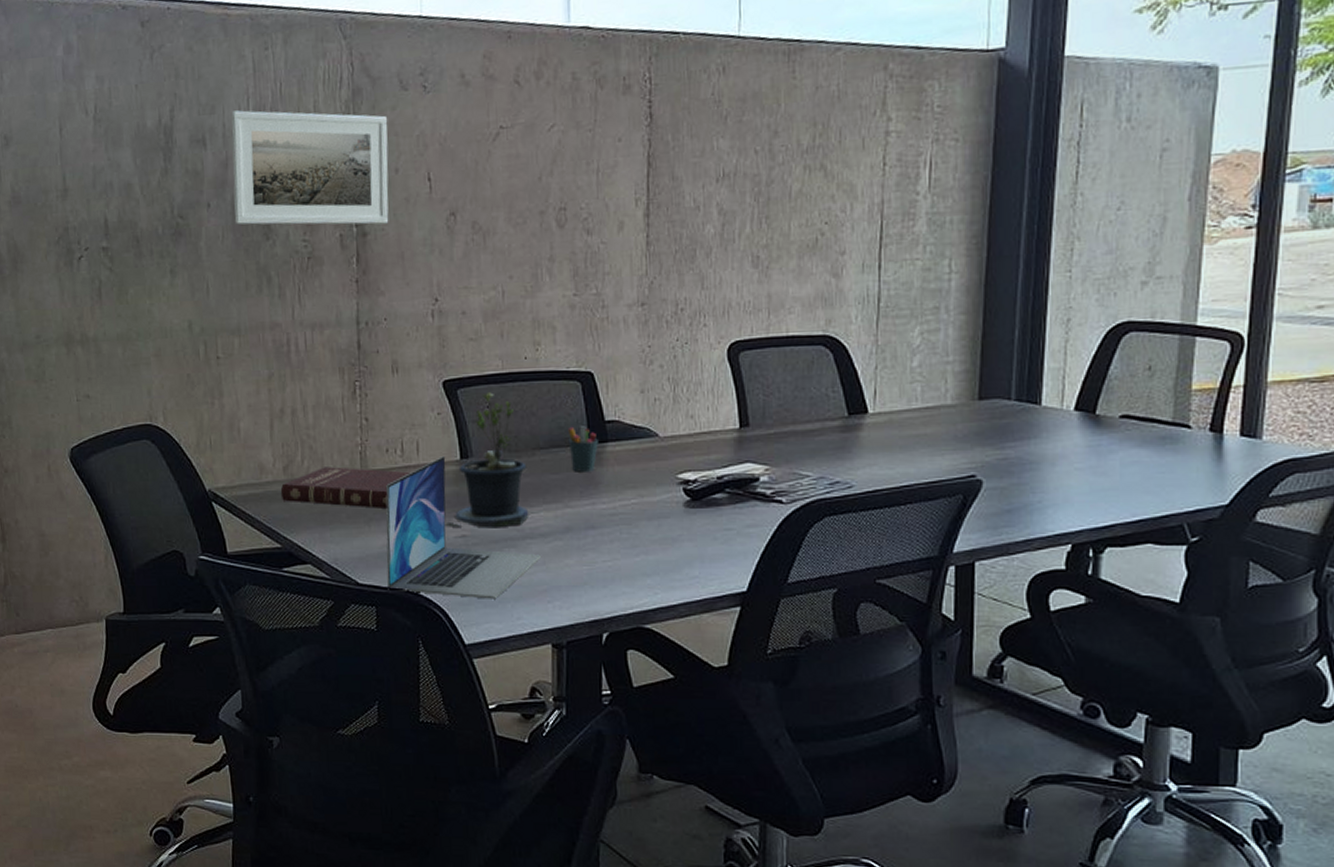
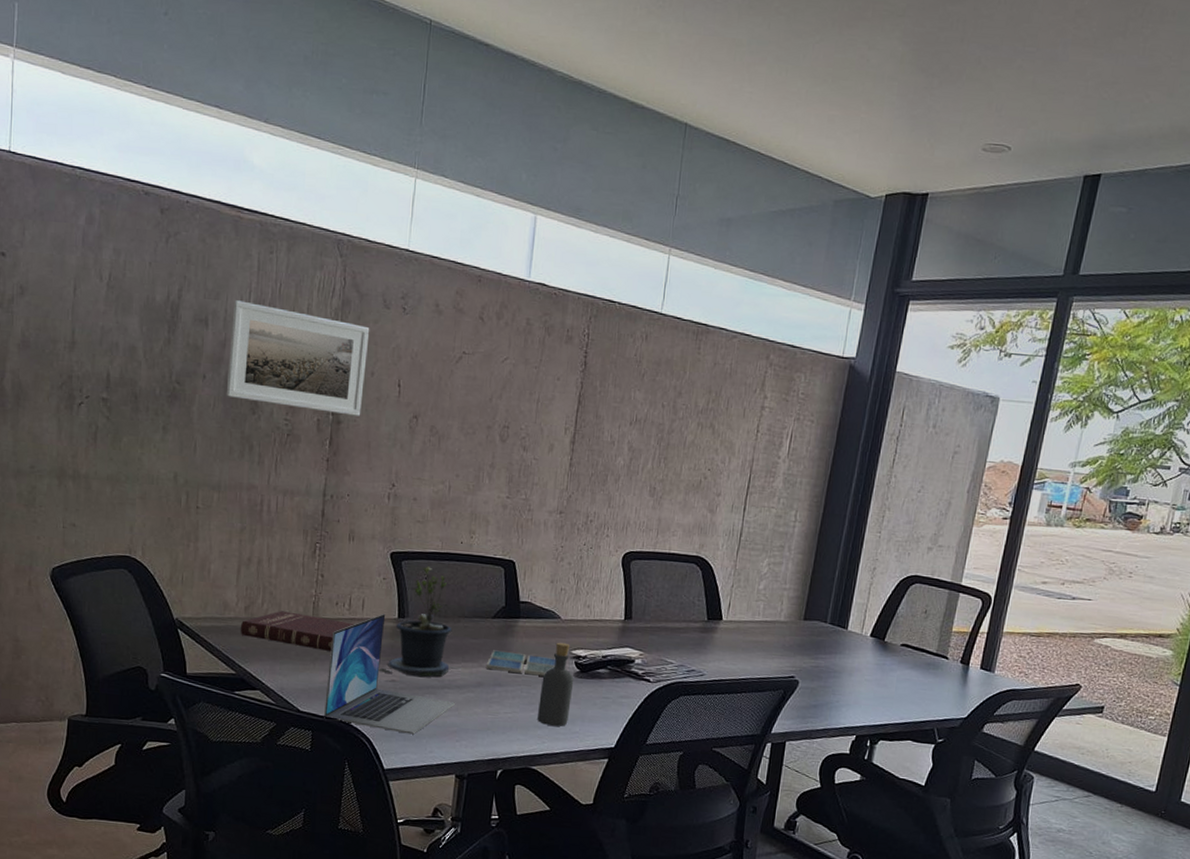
pen holder: present [567,426,598,472] -> none [488,602,512,641]
drink coaster: none [573,485,660,511] -> present [485,650,557,676]
bottle: none [644,465,685,571] -> present [537,642,574,726]

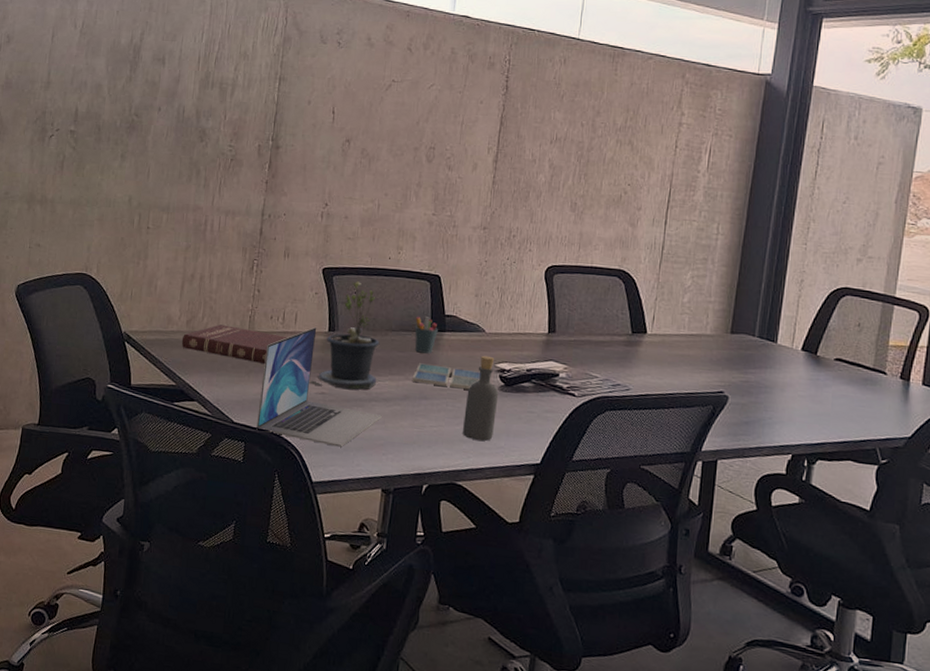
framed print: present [226,300,370,416] -> none [178,41,308,141]
pen holder: none [488,602,512,641] -> present [414,316,438,354]

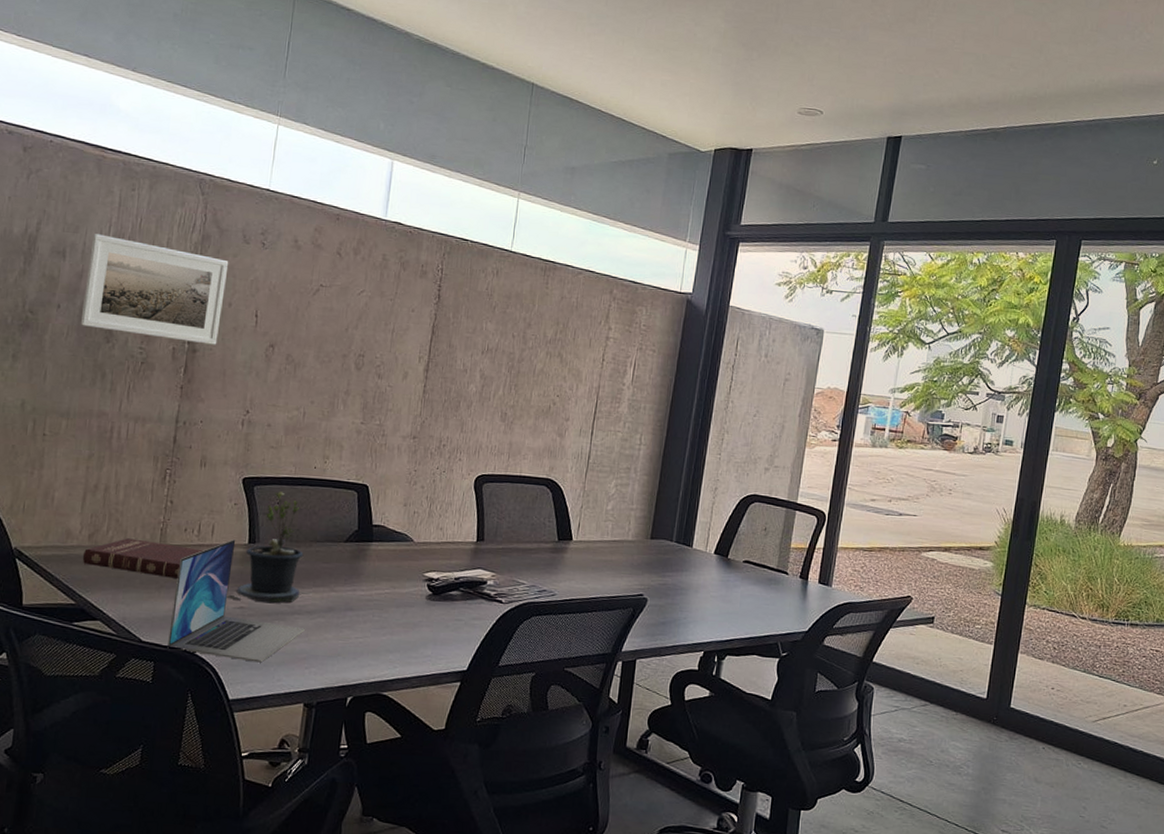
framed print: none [178,41,308,141] -> present [80,234,229,345]
drink coaster: present [412,363,481,390] -> none [337,574,409,600]
pen holder: present [414,316,438,354] -> none [340,526,365,565]
bottle: present [463,355,499,441] -> none [389,565,427,650]

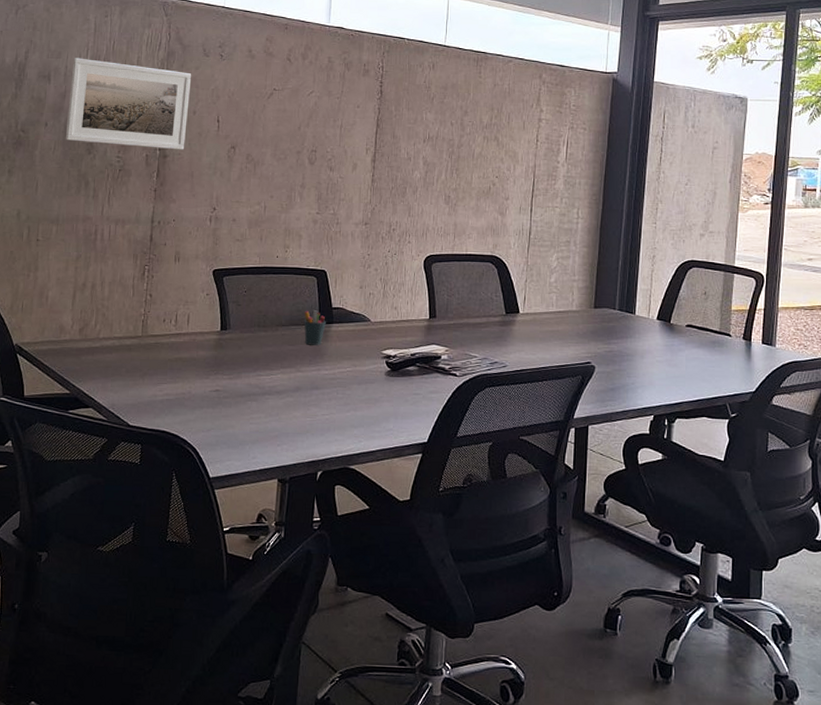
book: present [83,538,203,578] -> none [75,331,181,366]
laptop: present [167,539,305,663] -> none [153,327,275,442]
potted plant: present [226,490,304,604] -> none [203,280,271,386]
pen holder: none [340,526,365,565] -> present [303,310,326,345]

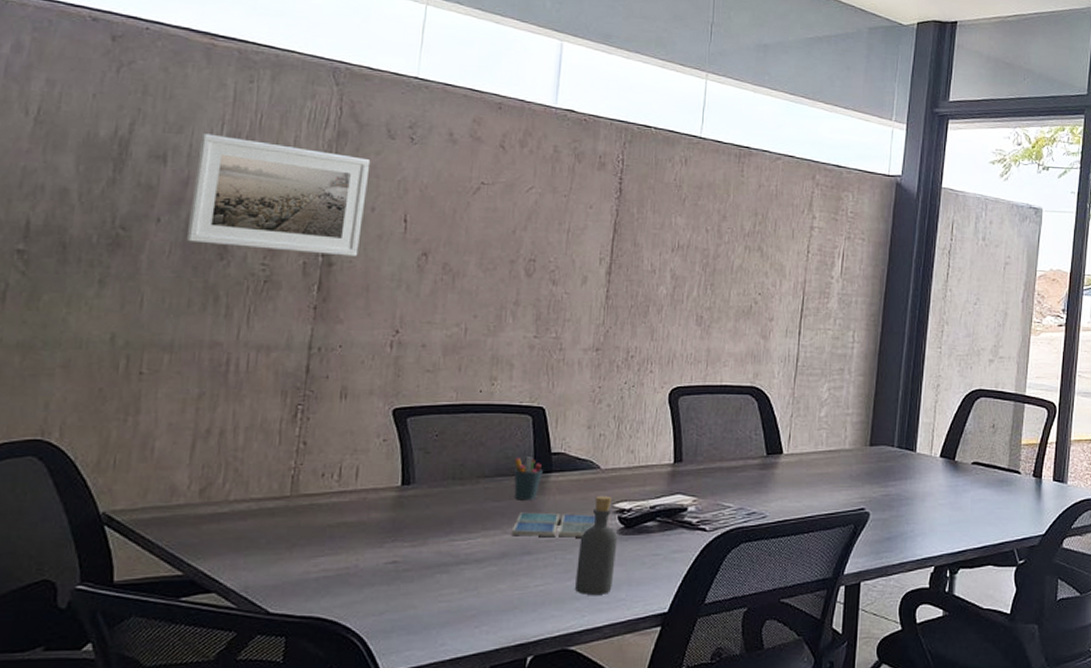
drink coaster: none [303,355,369,377] -> present [511,512,596,538]
bottle: none [353,343,386,425] -> present [575,495,618,595]

